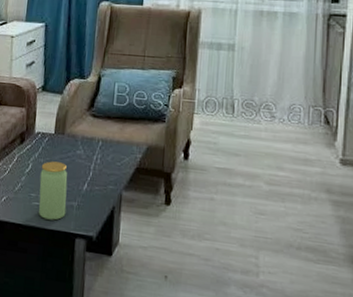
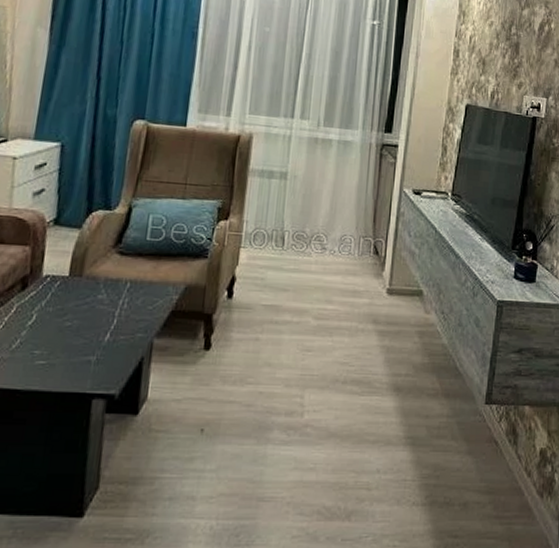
jar: present [38,161,68,220] -> none [44,309,84,381]

